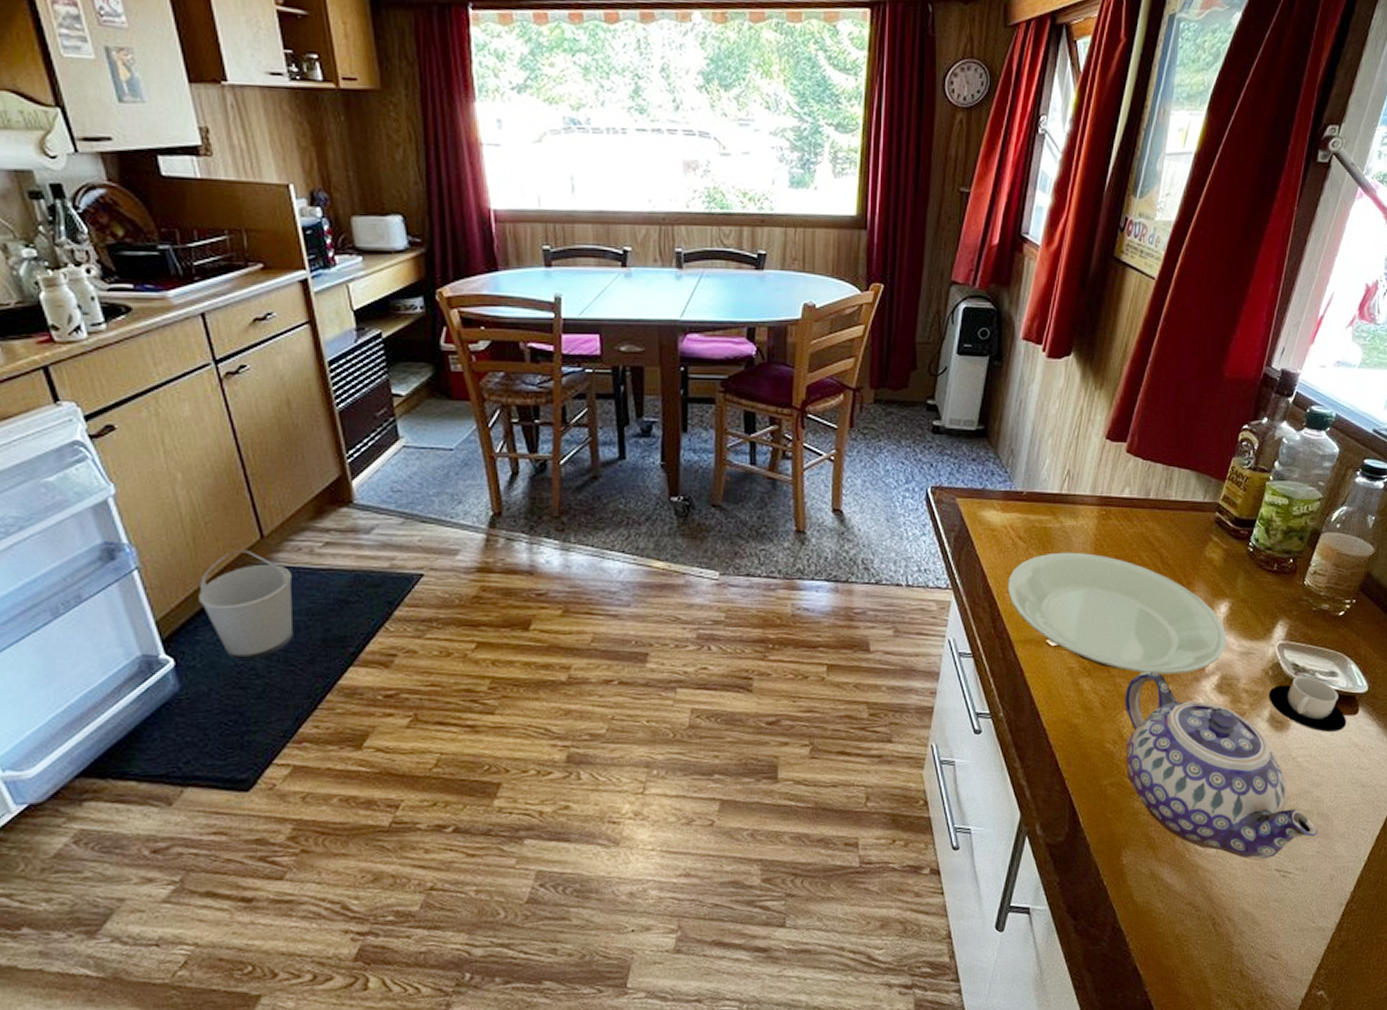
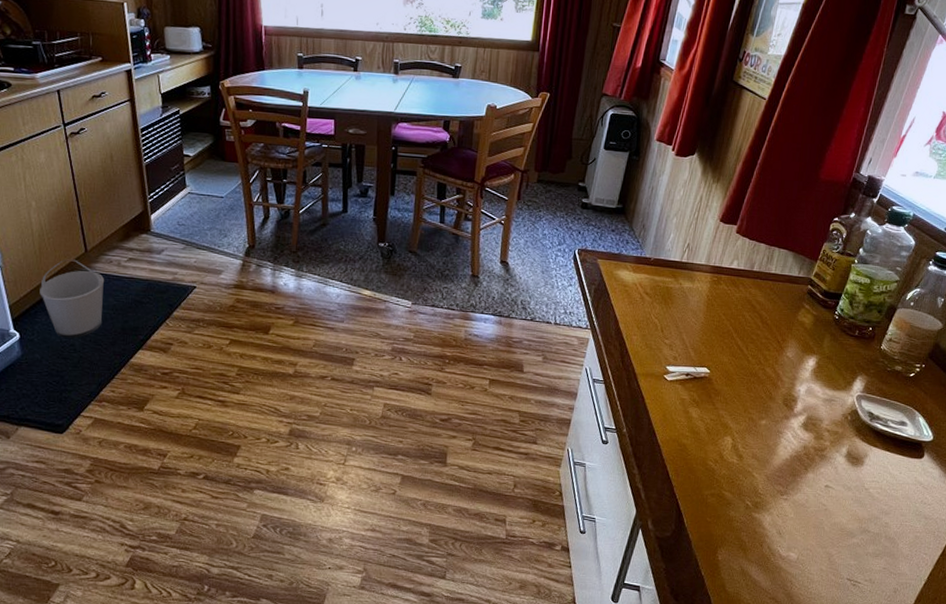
plate: present [1007,552,1227,675] -> none [634,307,814,412]
teapot: present [1124,671,1318,861] -> none [724,407,885,570]
cup: present [1268,675,1347,733] -> none [847,422,914,472]

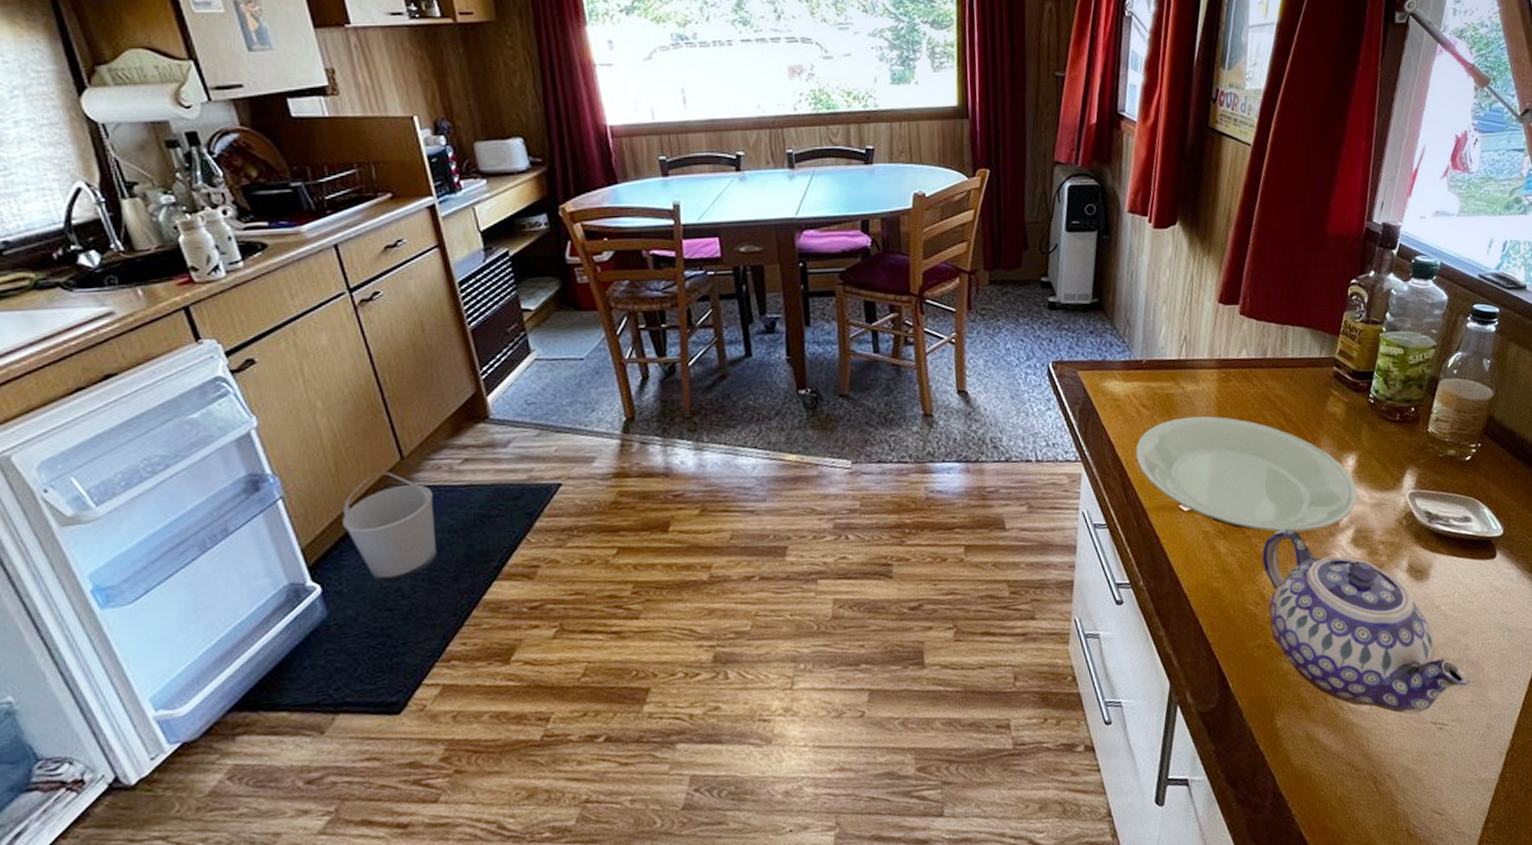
plate: none [634,307,814,412] -> present [1135,416,1358,533]
teapot: none [724,407,885,570] -> present [1262,529,1470,714]

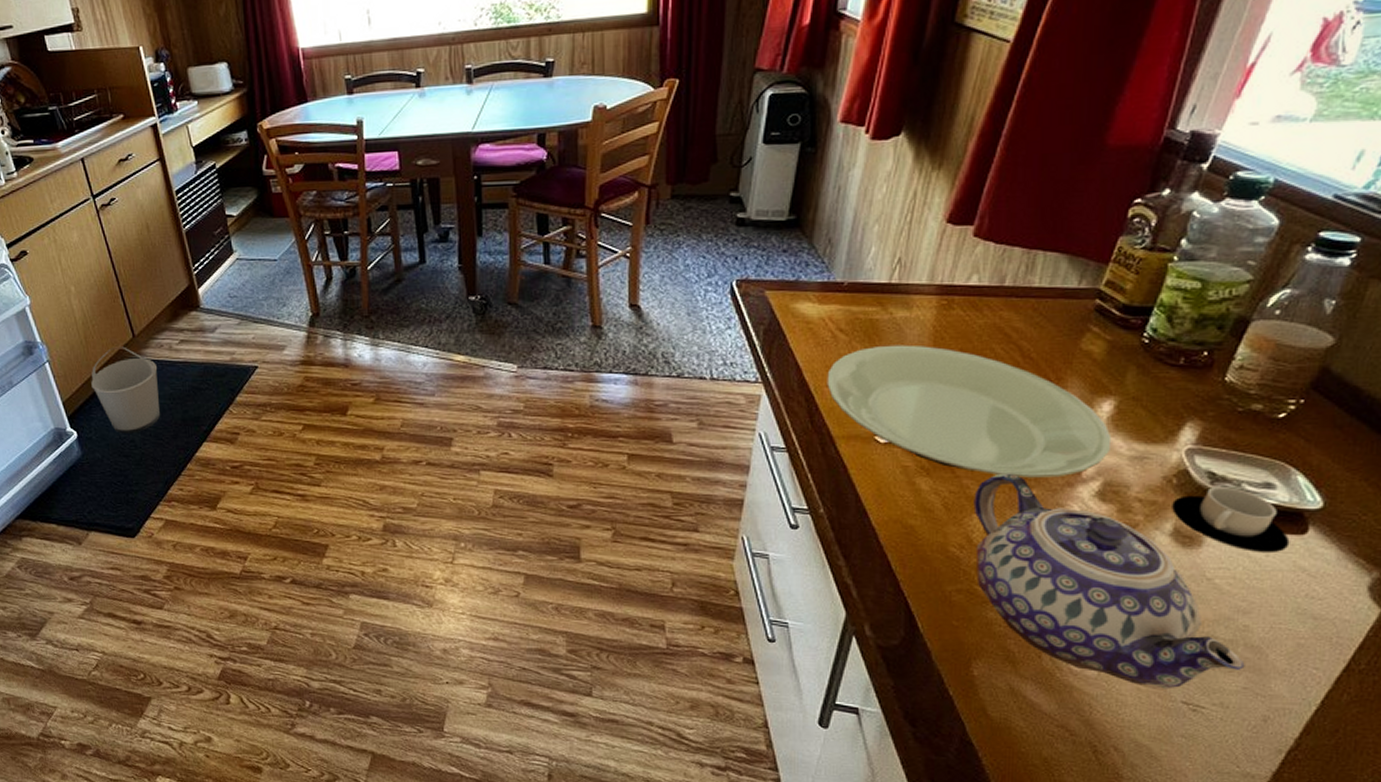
cup: none [1405,522,1486,579] -> present [1172,486,1290,554]

